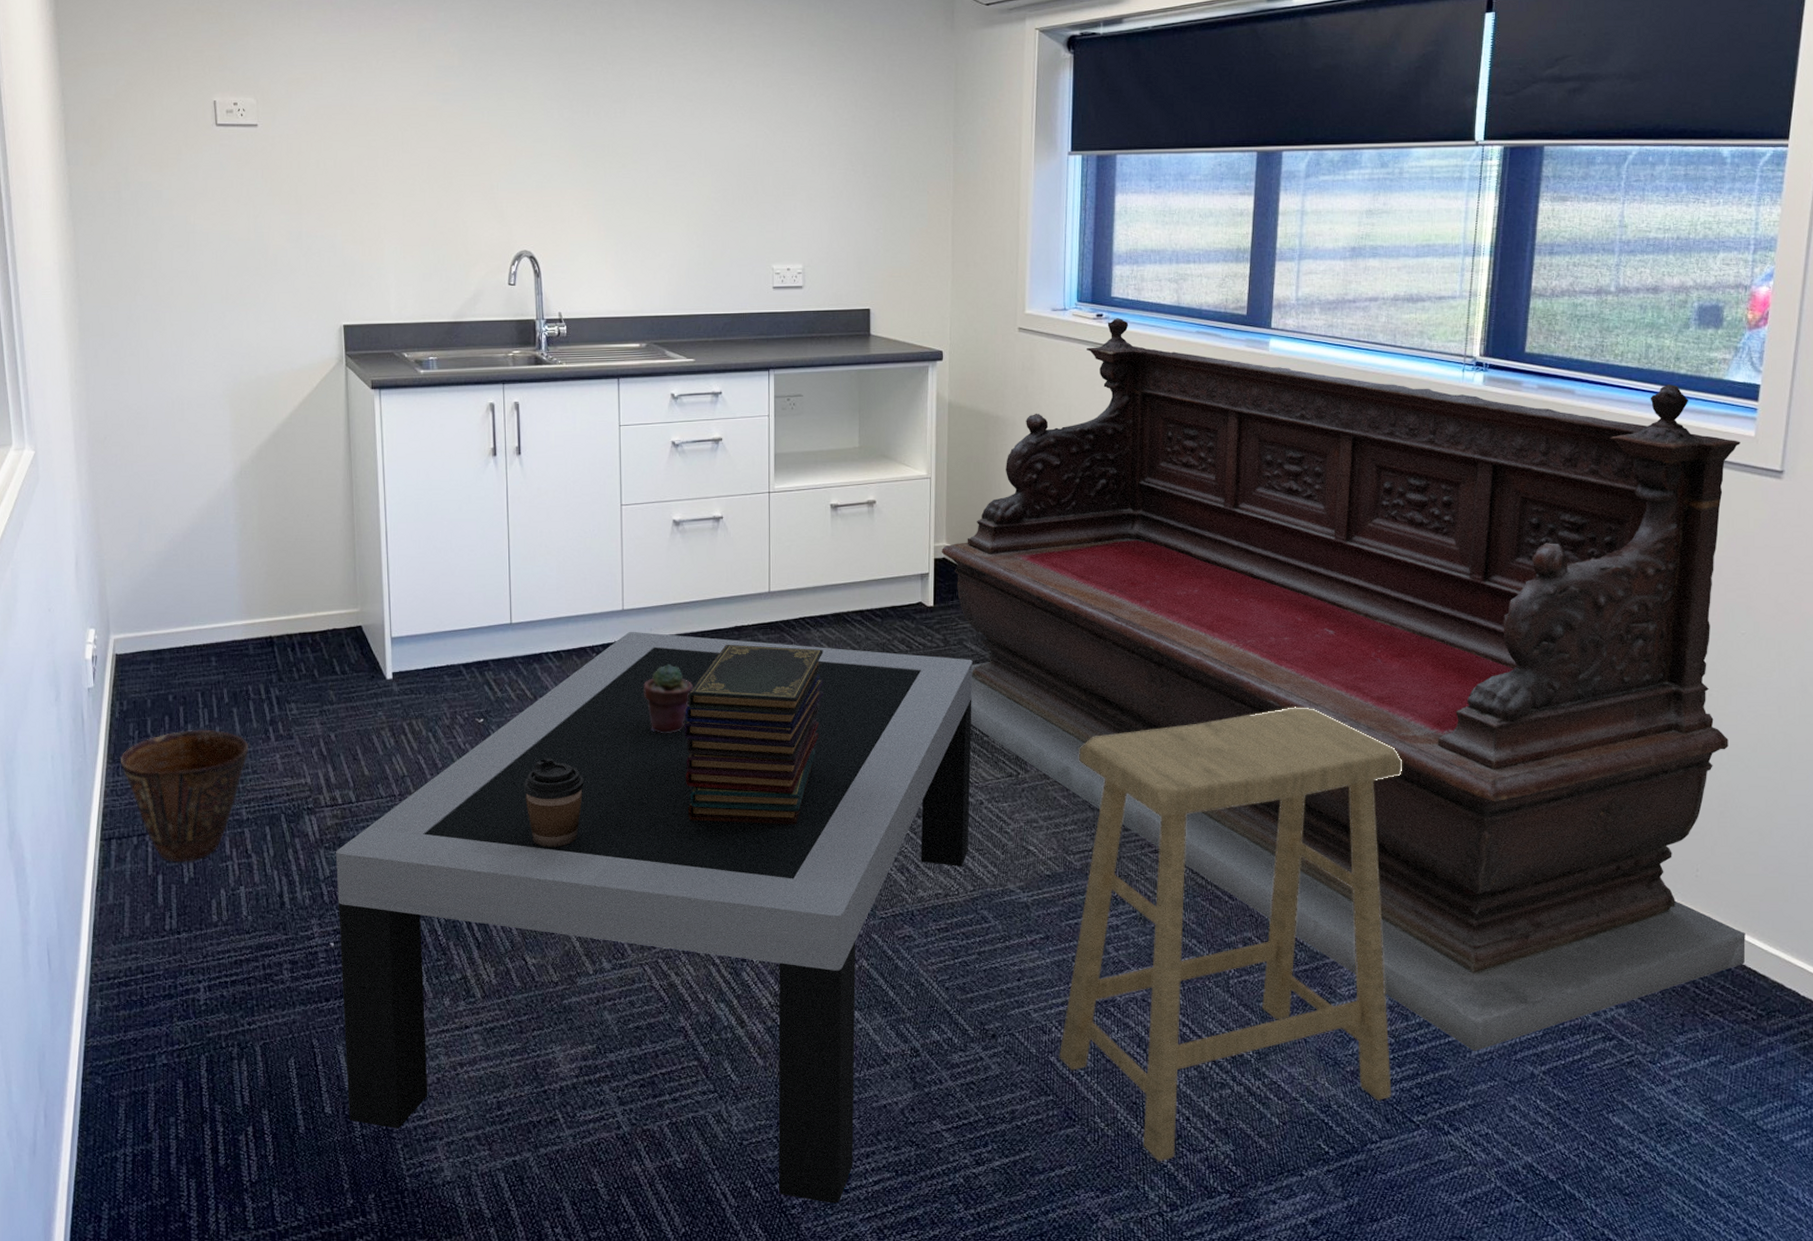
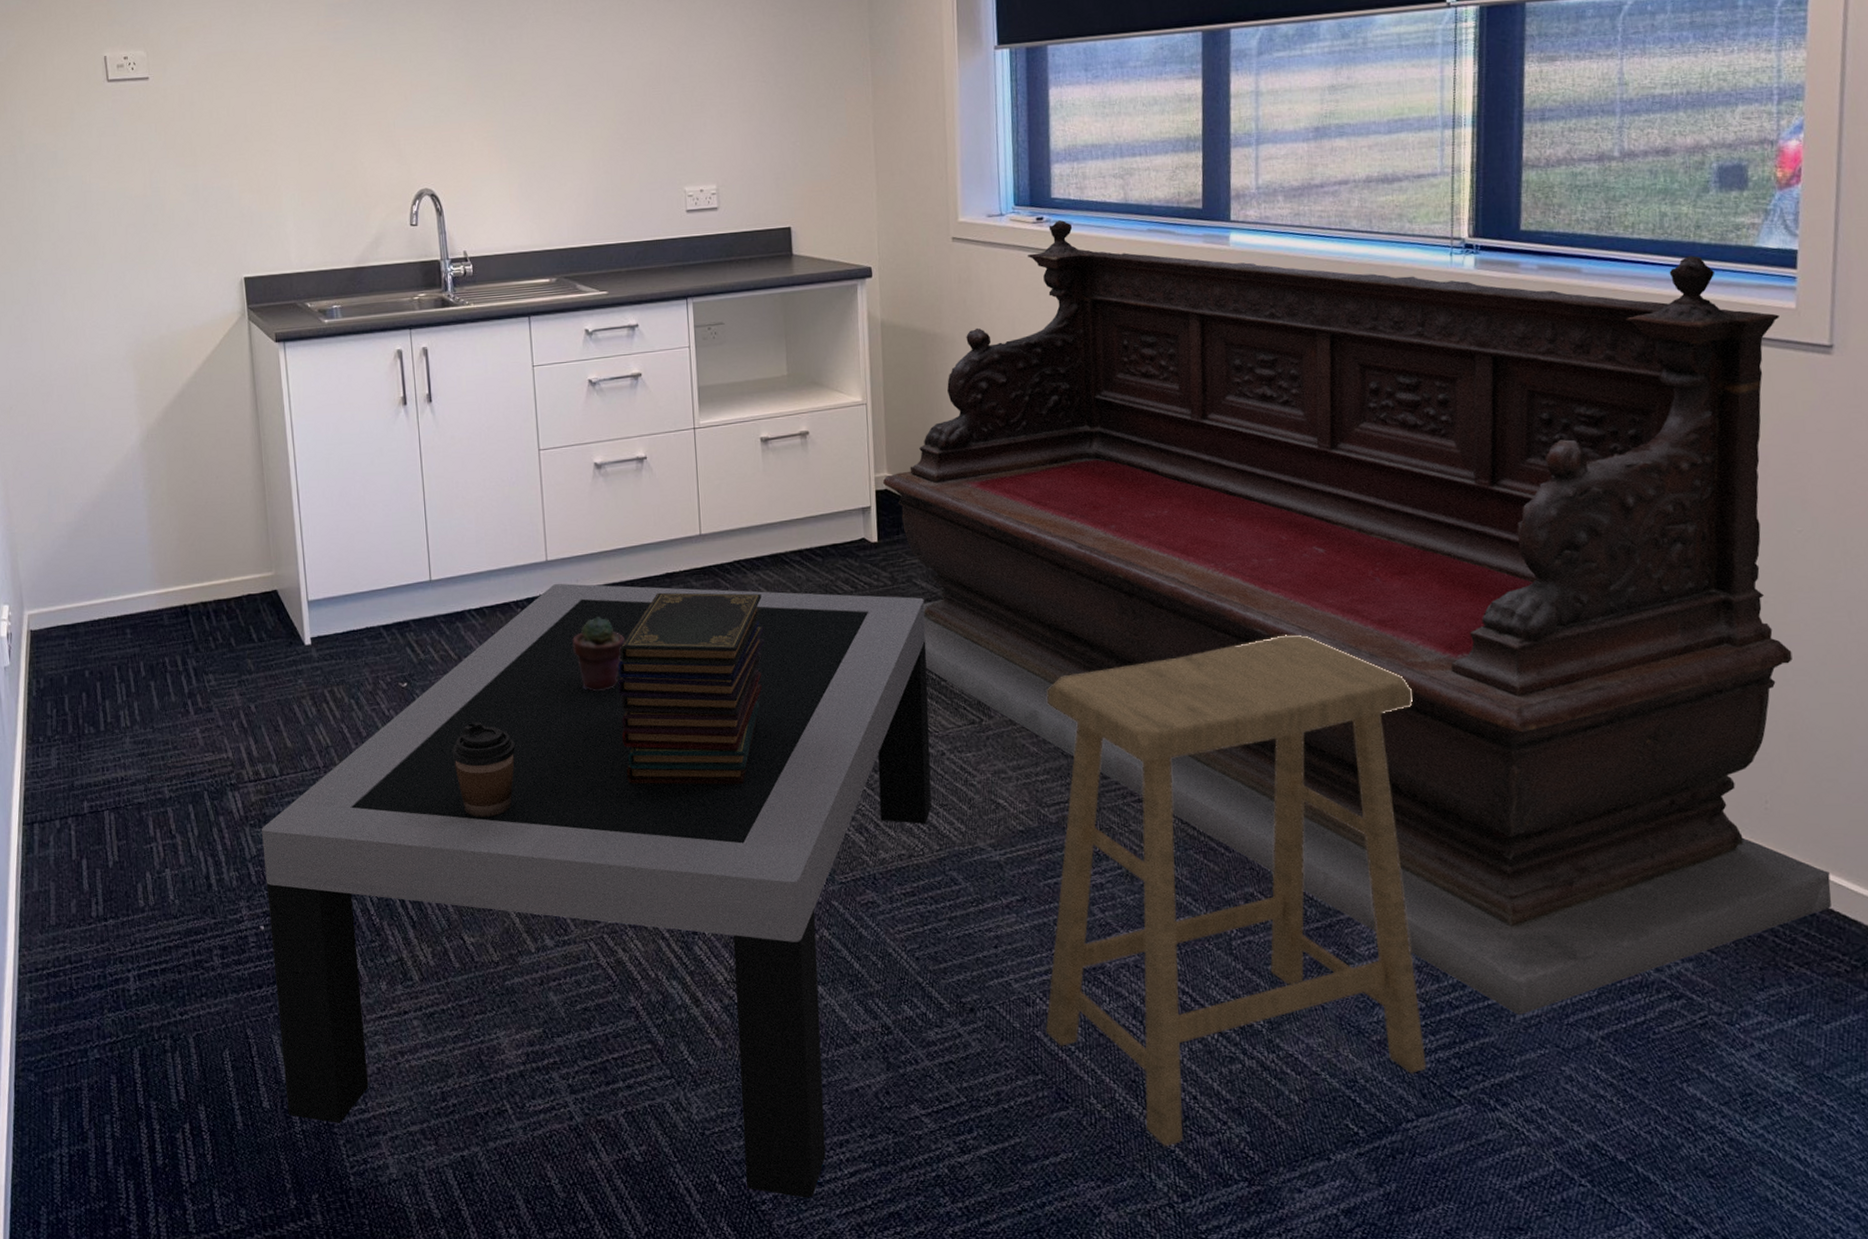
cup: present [121,729,248,862] -> none [40,705,168,846]

